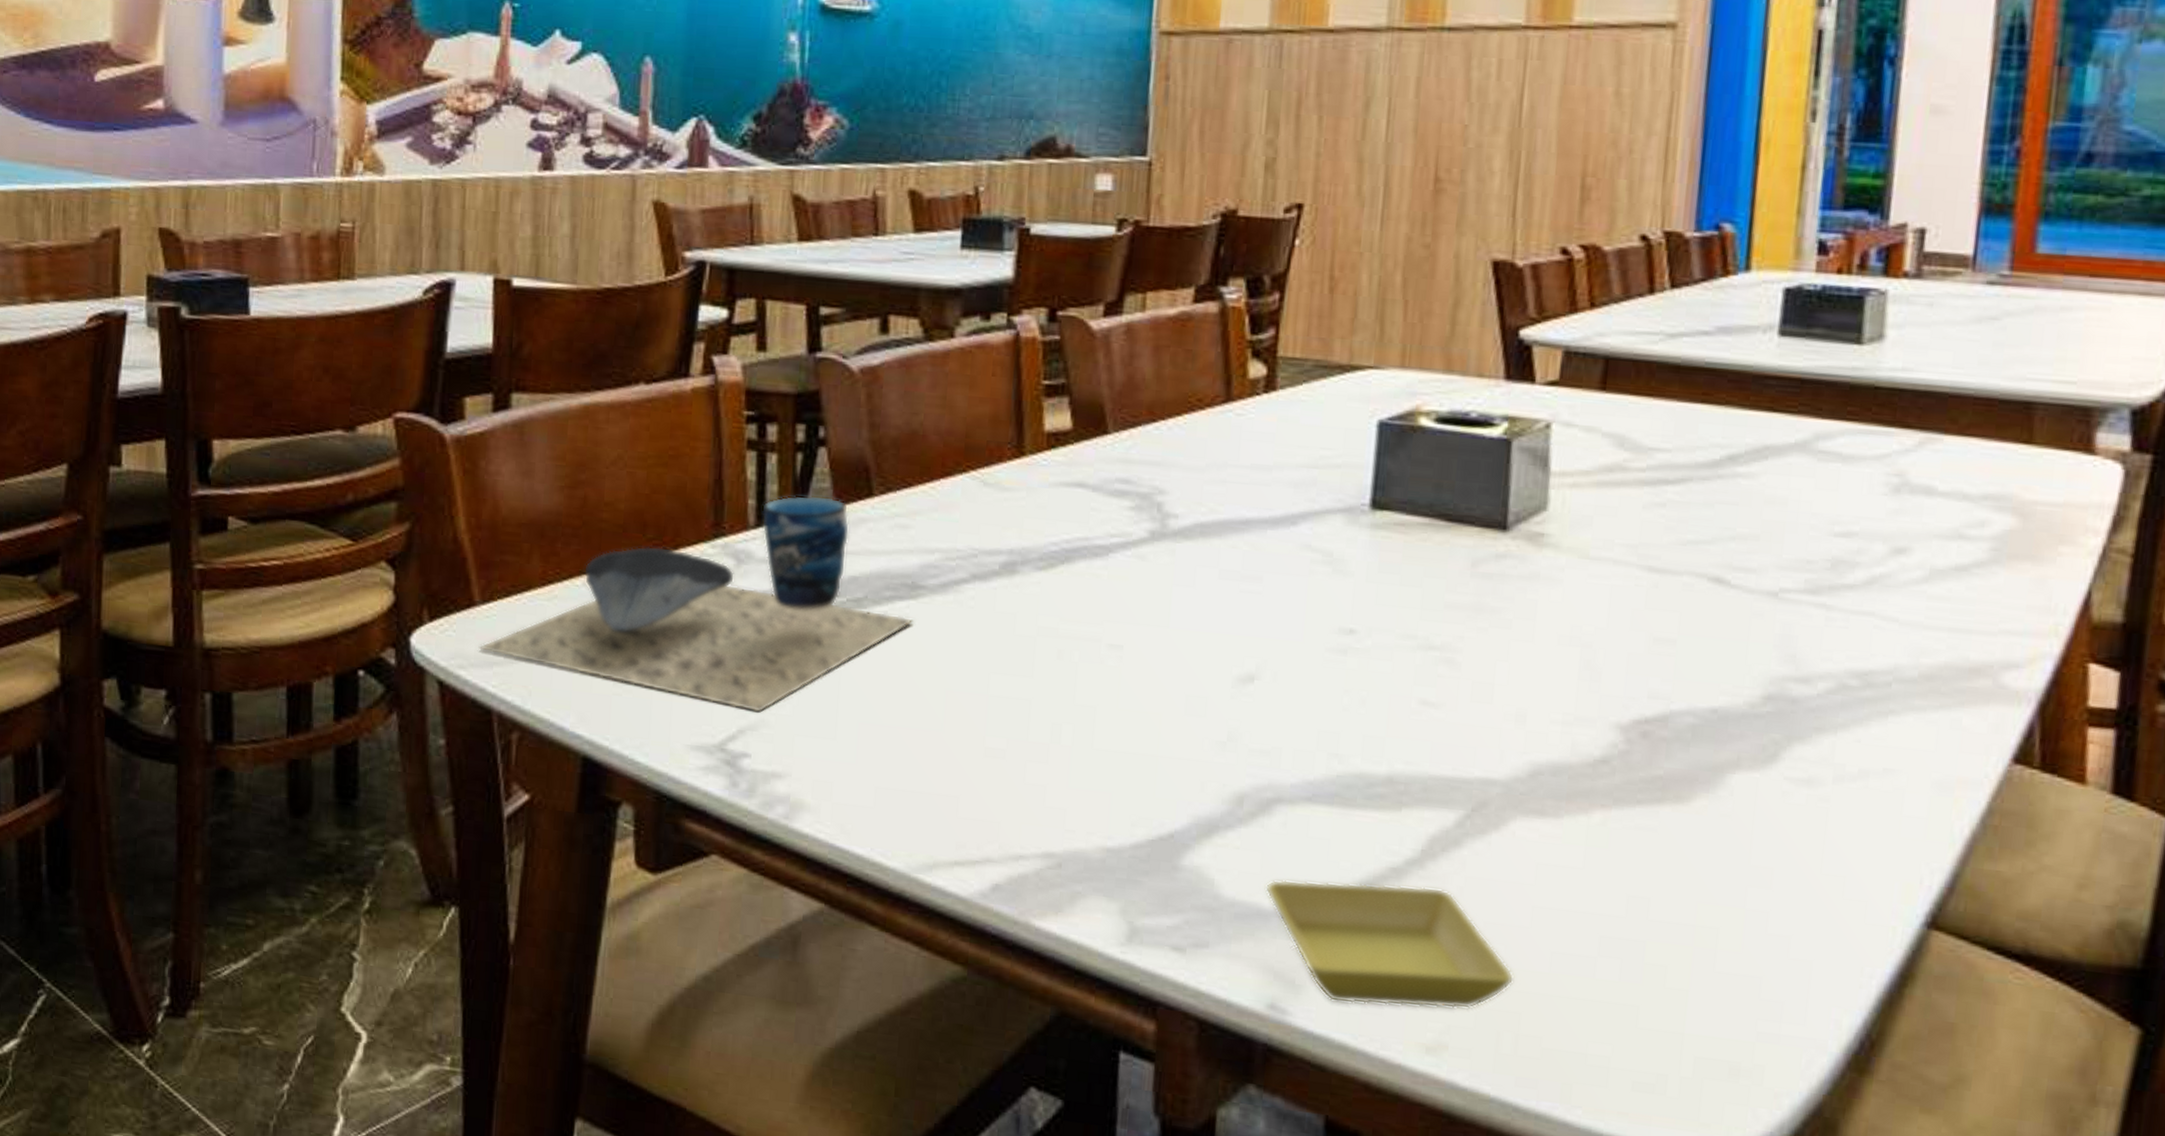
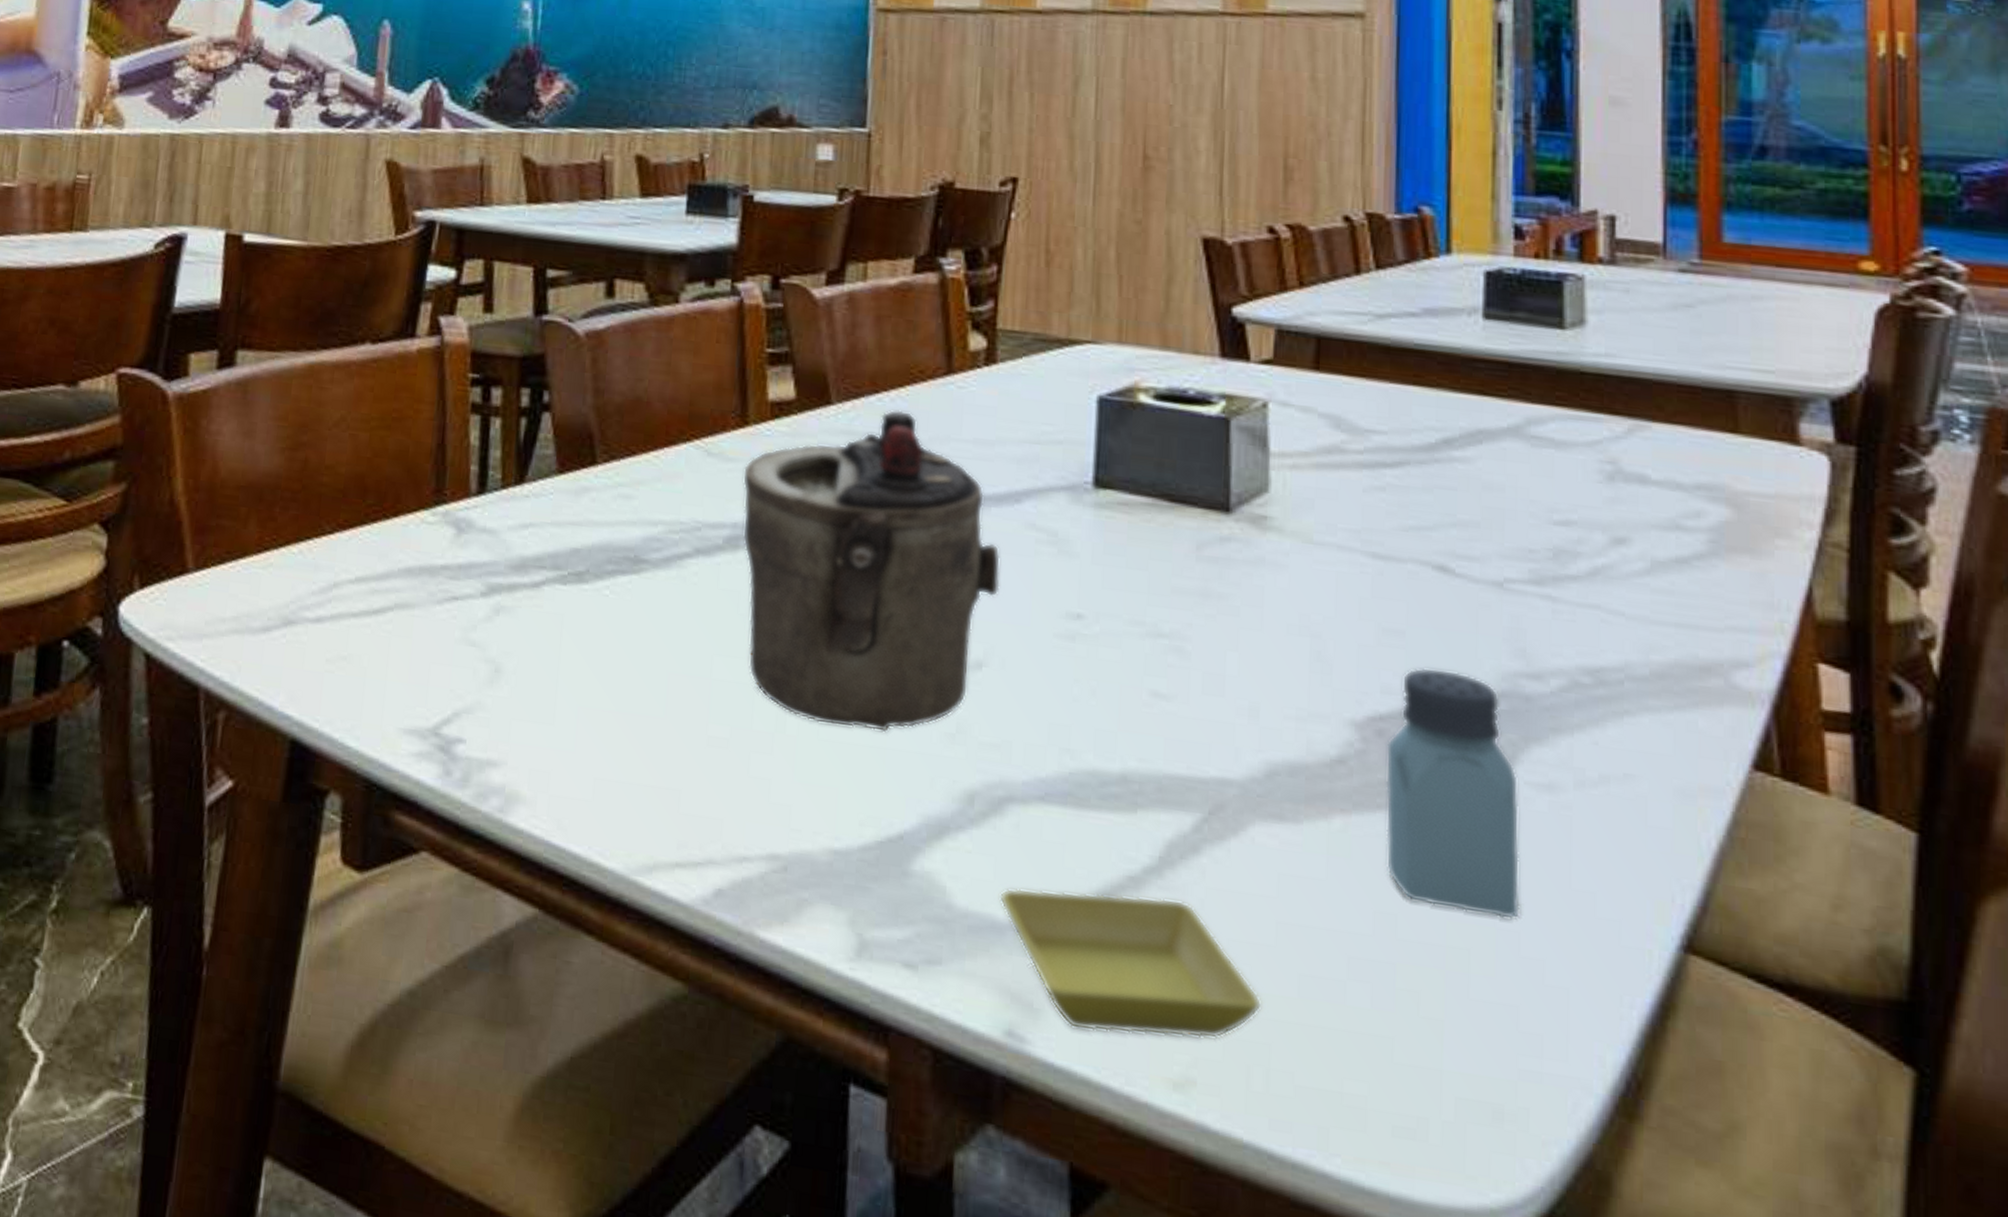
cup: present [478,495,914,713] -> none [188,461,636,694]
teapot: none [1018,437,1276,742] -> present [742,409,1001,733]
saltshaker: none [1642,673,1779,901] -> present [1385,667,1521,919]

